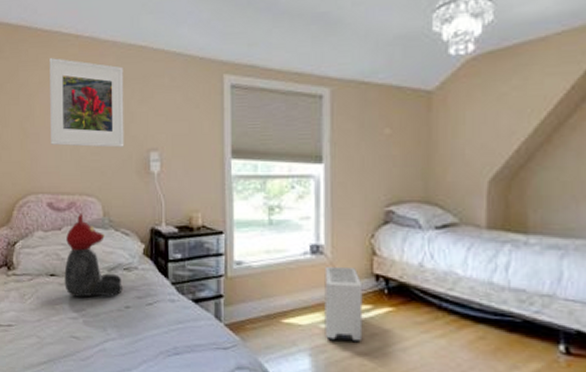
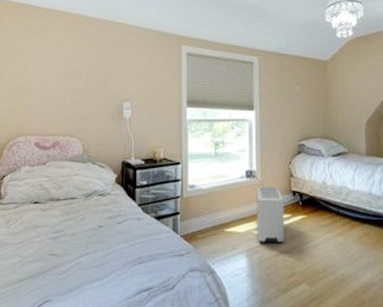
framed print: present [49,58,124,148] -> none [40,29,104,98]
teddy bear: present [64,212,122,298] -> none [46,150,97,220]

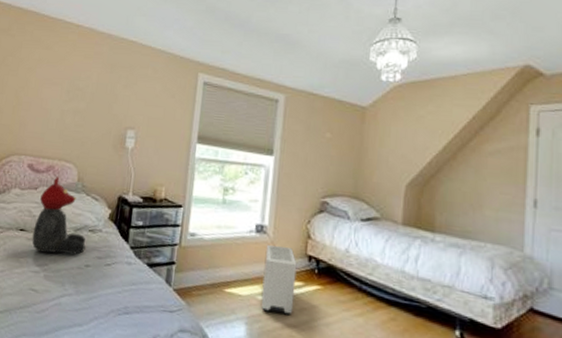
teddy bear: none [46,150,97,220] -> present [32,176,86,255]

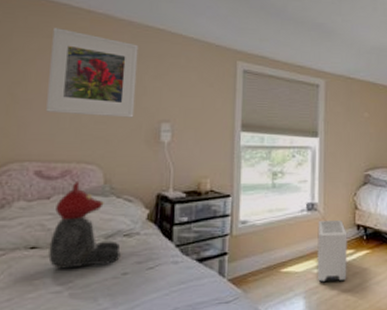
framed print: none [40,41,114,123] -> present [46,28,139,118]

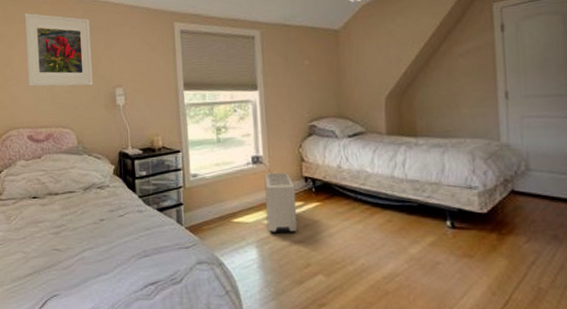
teddy bear: present [48,180,121,269] -> none [45,142,97,215]

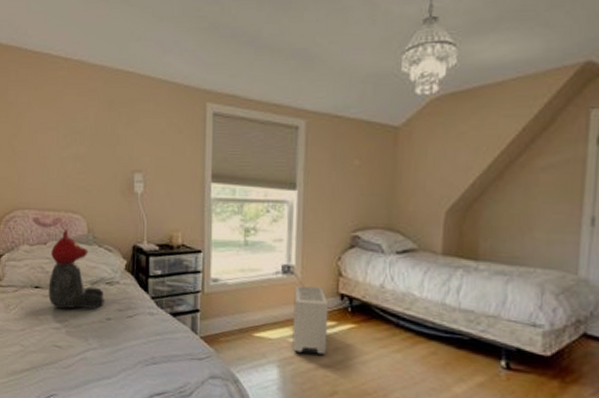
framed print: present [25,13,93,87] -> none [38,79,111,168]
teddy bear: none [45,142,97,215] -> present [48,228,104,309]

